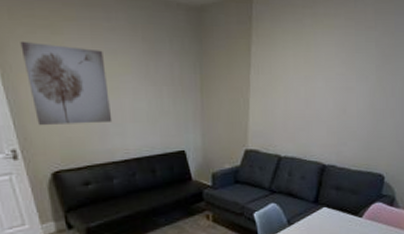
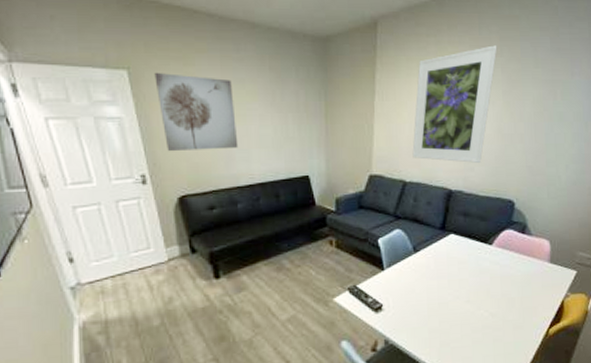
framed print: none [287,18,372,138] -> present [412,45,498,163]

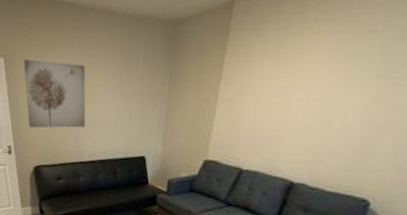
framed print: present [412,45,498,163] -> none [253,21,380,155]

